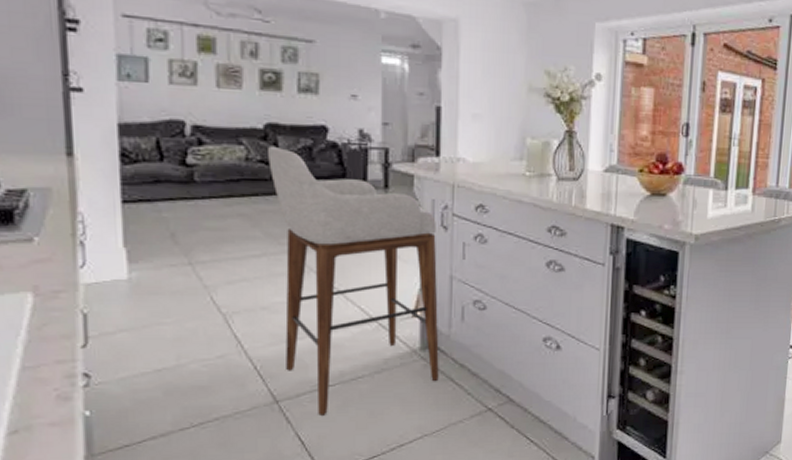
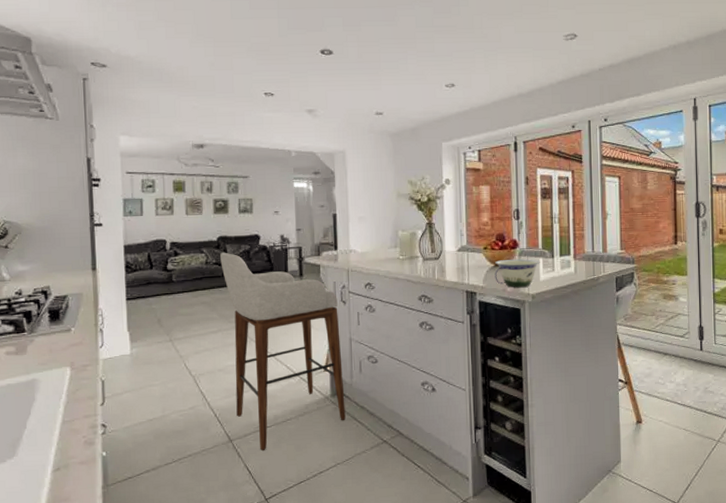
bowl: none [650,188,710,225] -> present [495,259,540,287]

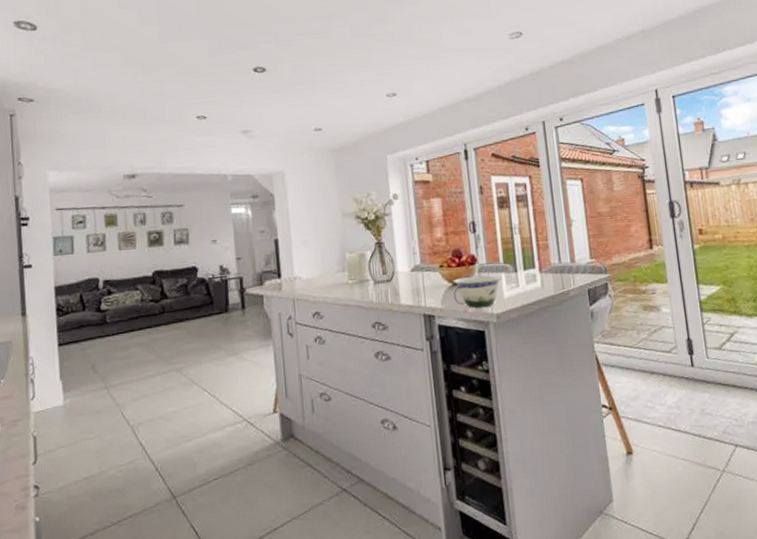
bar stool: present [220,252,346,450] -> none [156,287,299,507]

